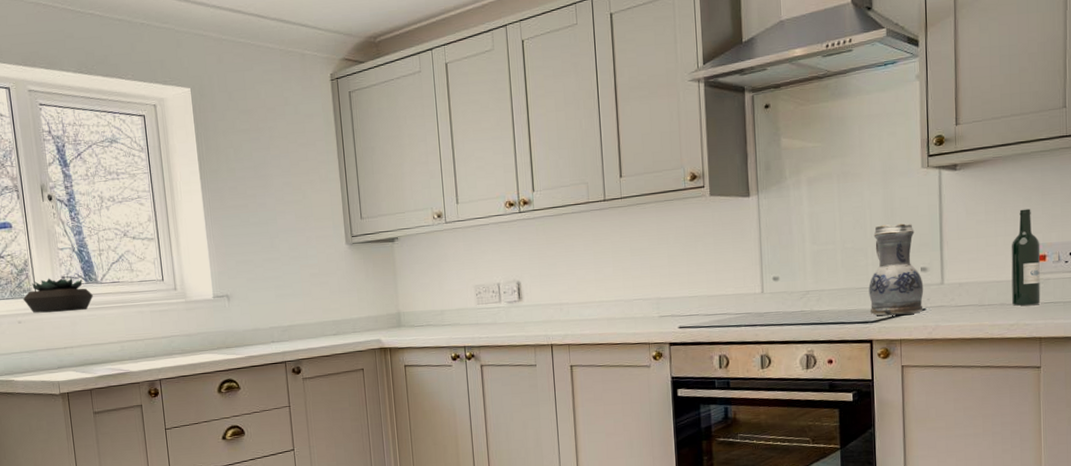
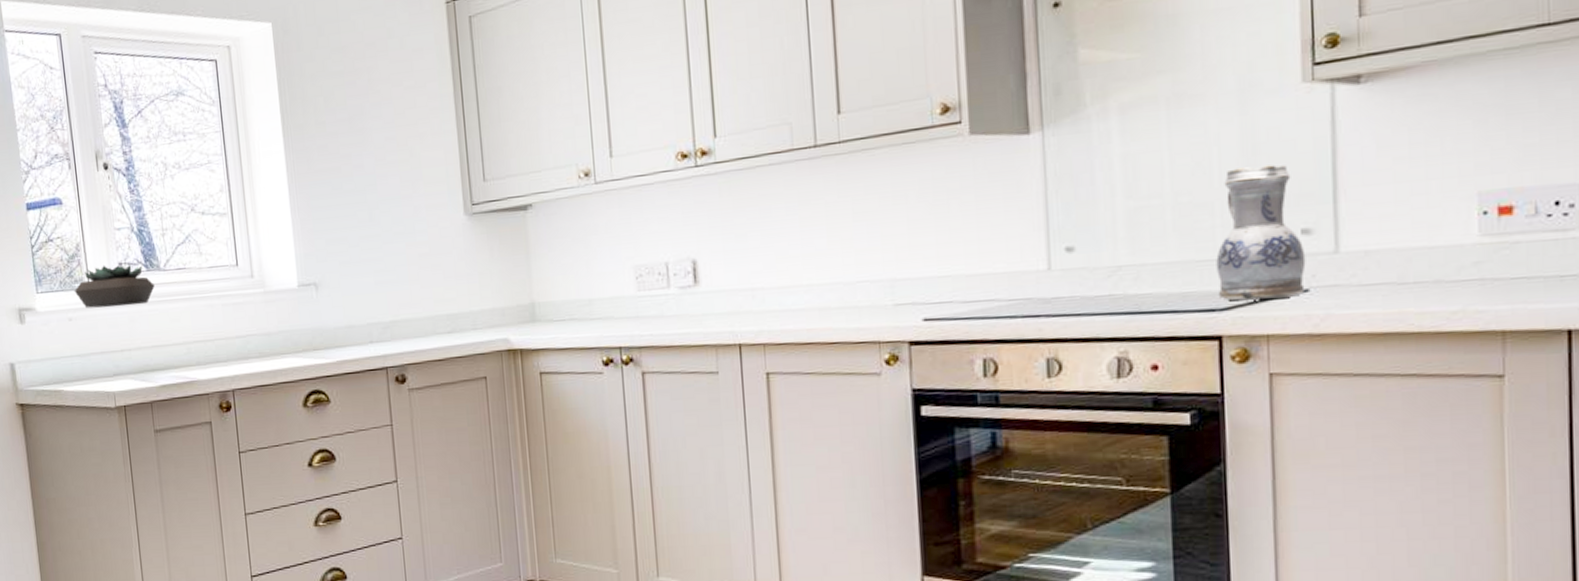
wine bottle: present [1011,208,1041,306] -> none [1452,136,1504,284]

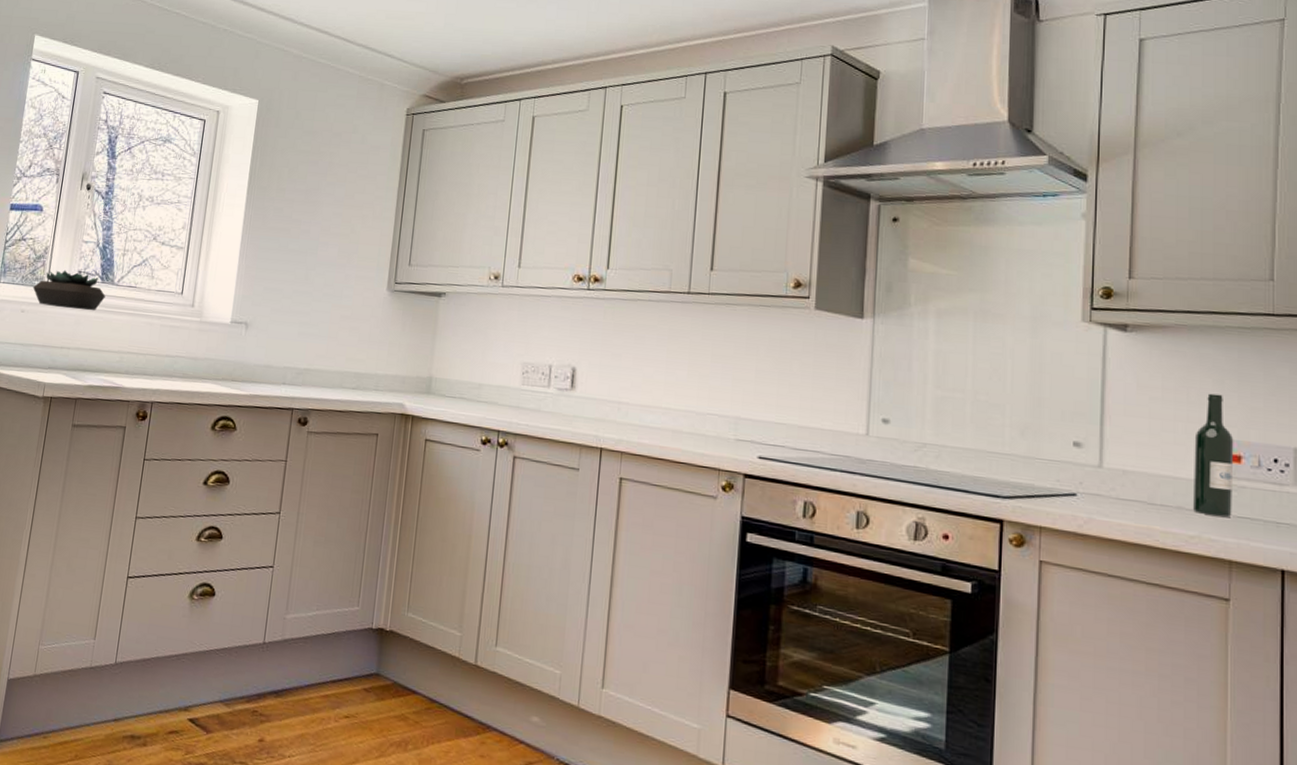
ceramic jug: present [1216,165,1306,301] -> none [1002,380,1076,498]
wine bottle: none [1452,136,1504,284] -> present [1192,393,1234,518]

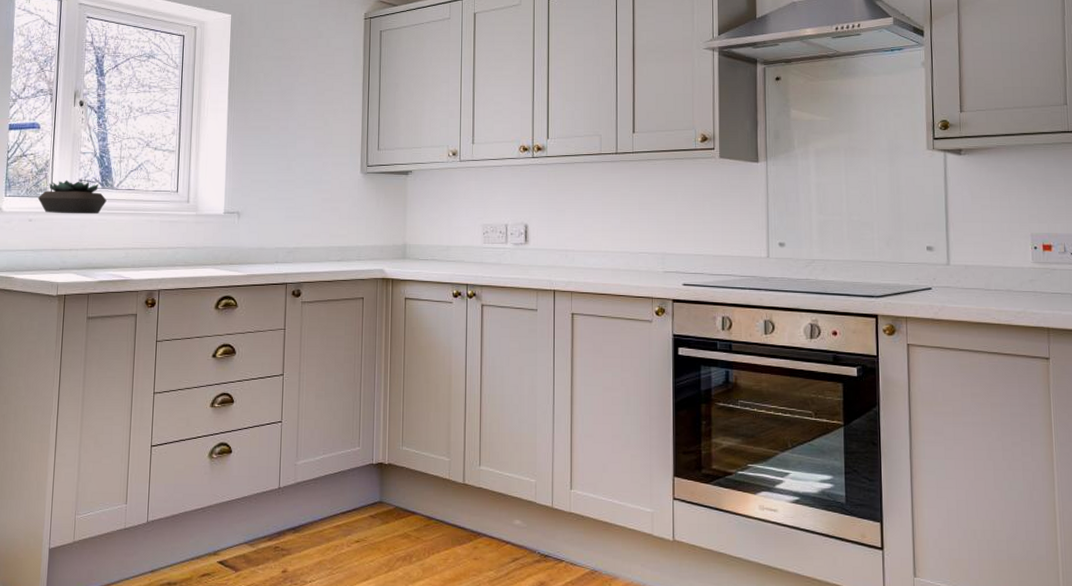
wine bottle: present [1192,393,1234,518] -> none [1016,198,1048,295]

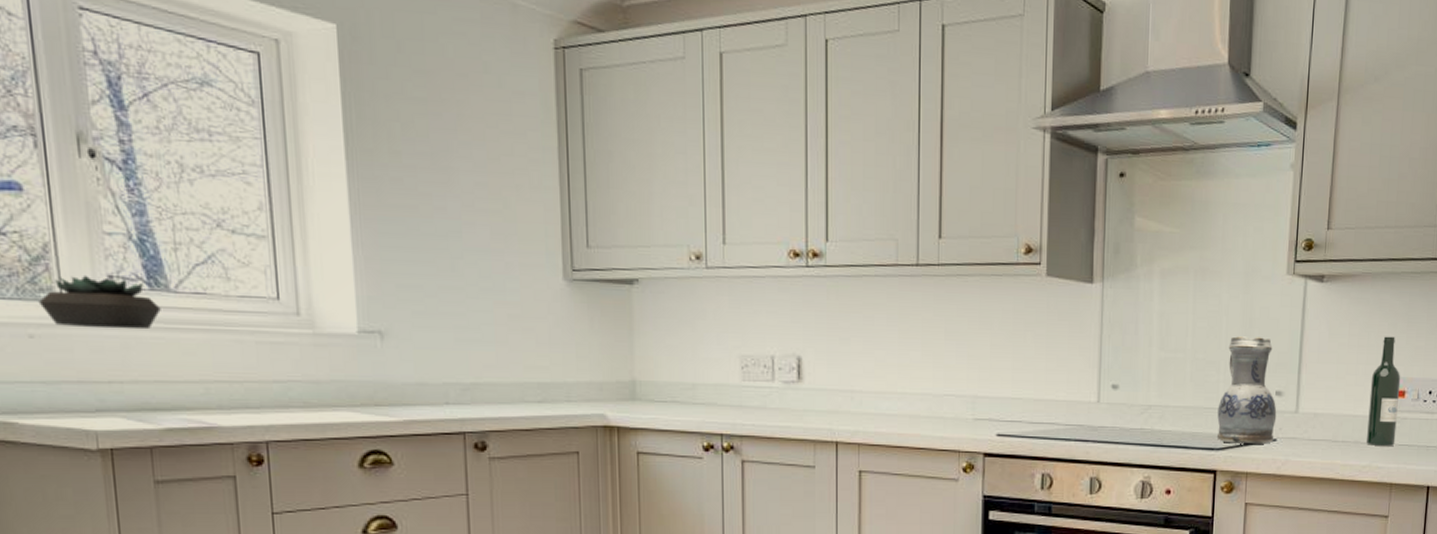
ceramic jug: none [874,201,930,292] -> present [1216,336,1277,444]
wine bottle: none [1016,198,1048,295] -> present [1365,336,1401,447]

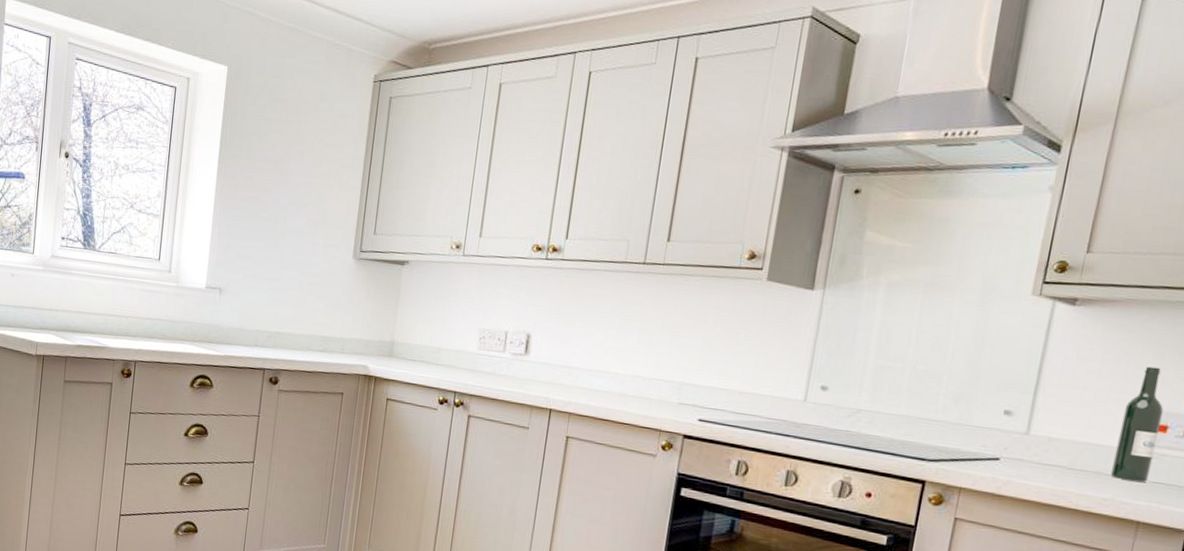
succulent plant: present [37,275,161,330] -> none [20,236,88,276]
ceramic jug: present [1216,336,1277,444] -> none [929,351,1007,462]

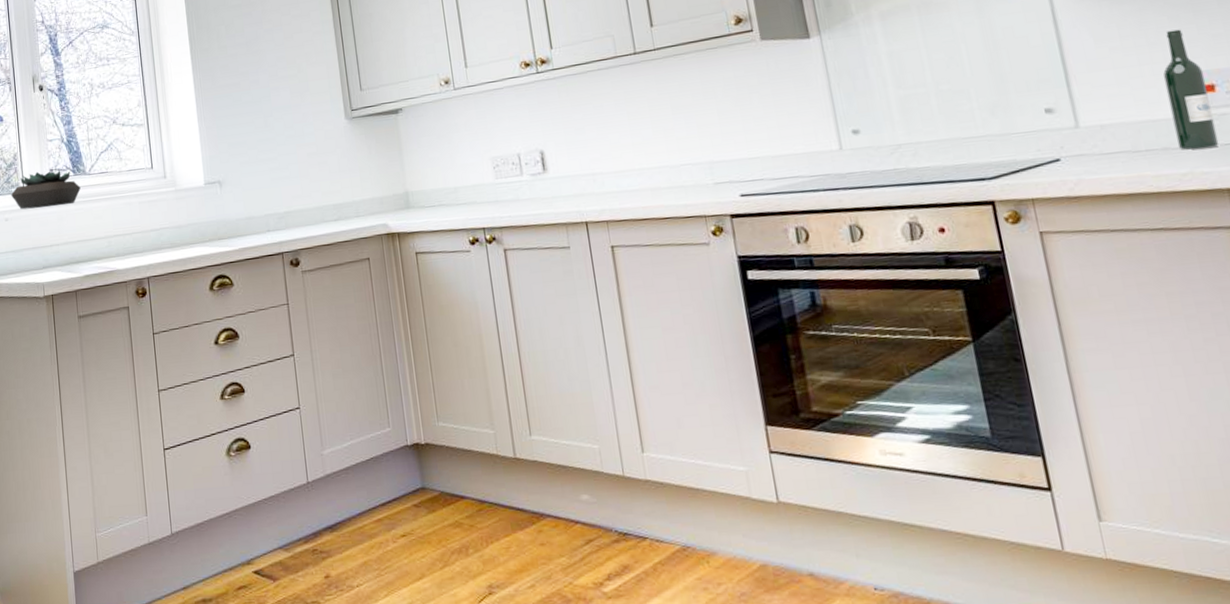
succulent plant: none [20,236,88,276] -> present [10,169,81,210]

